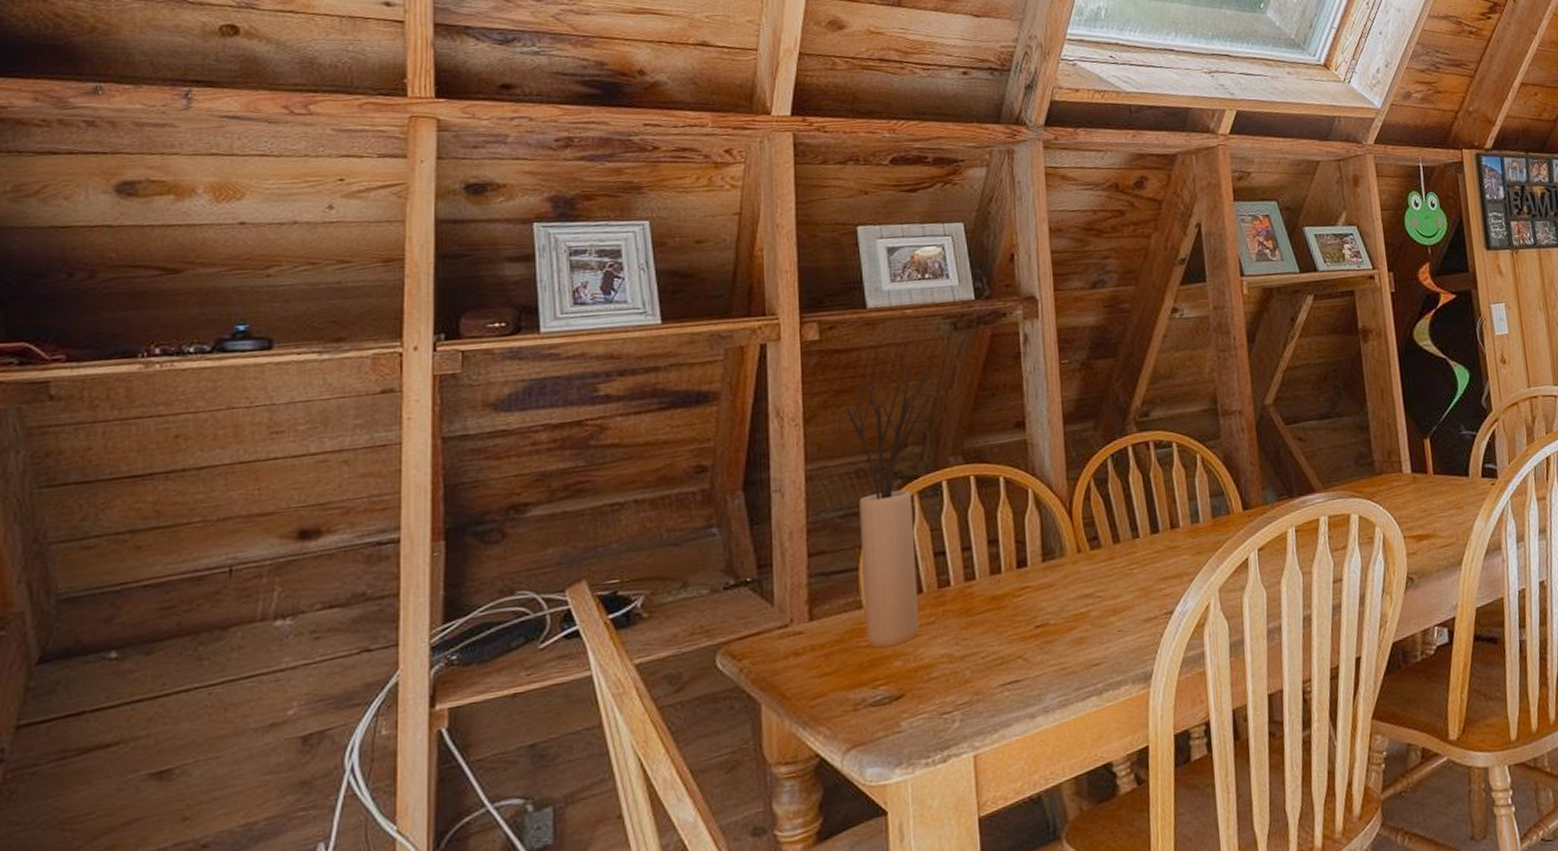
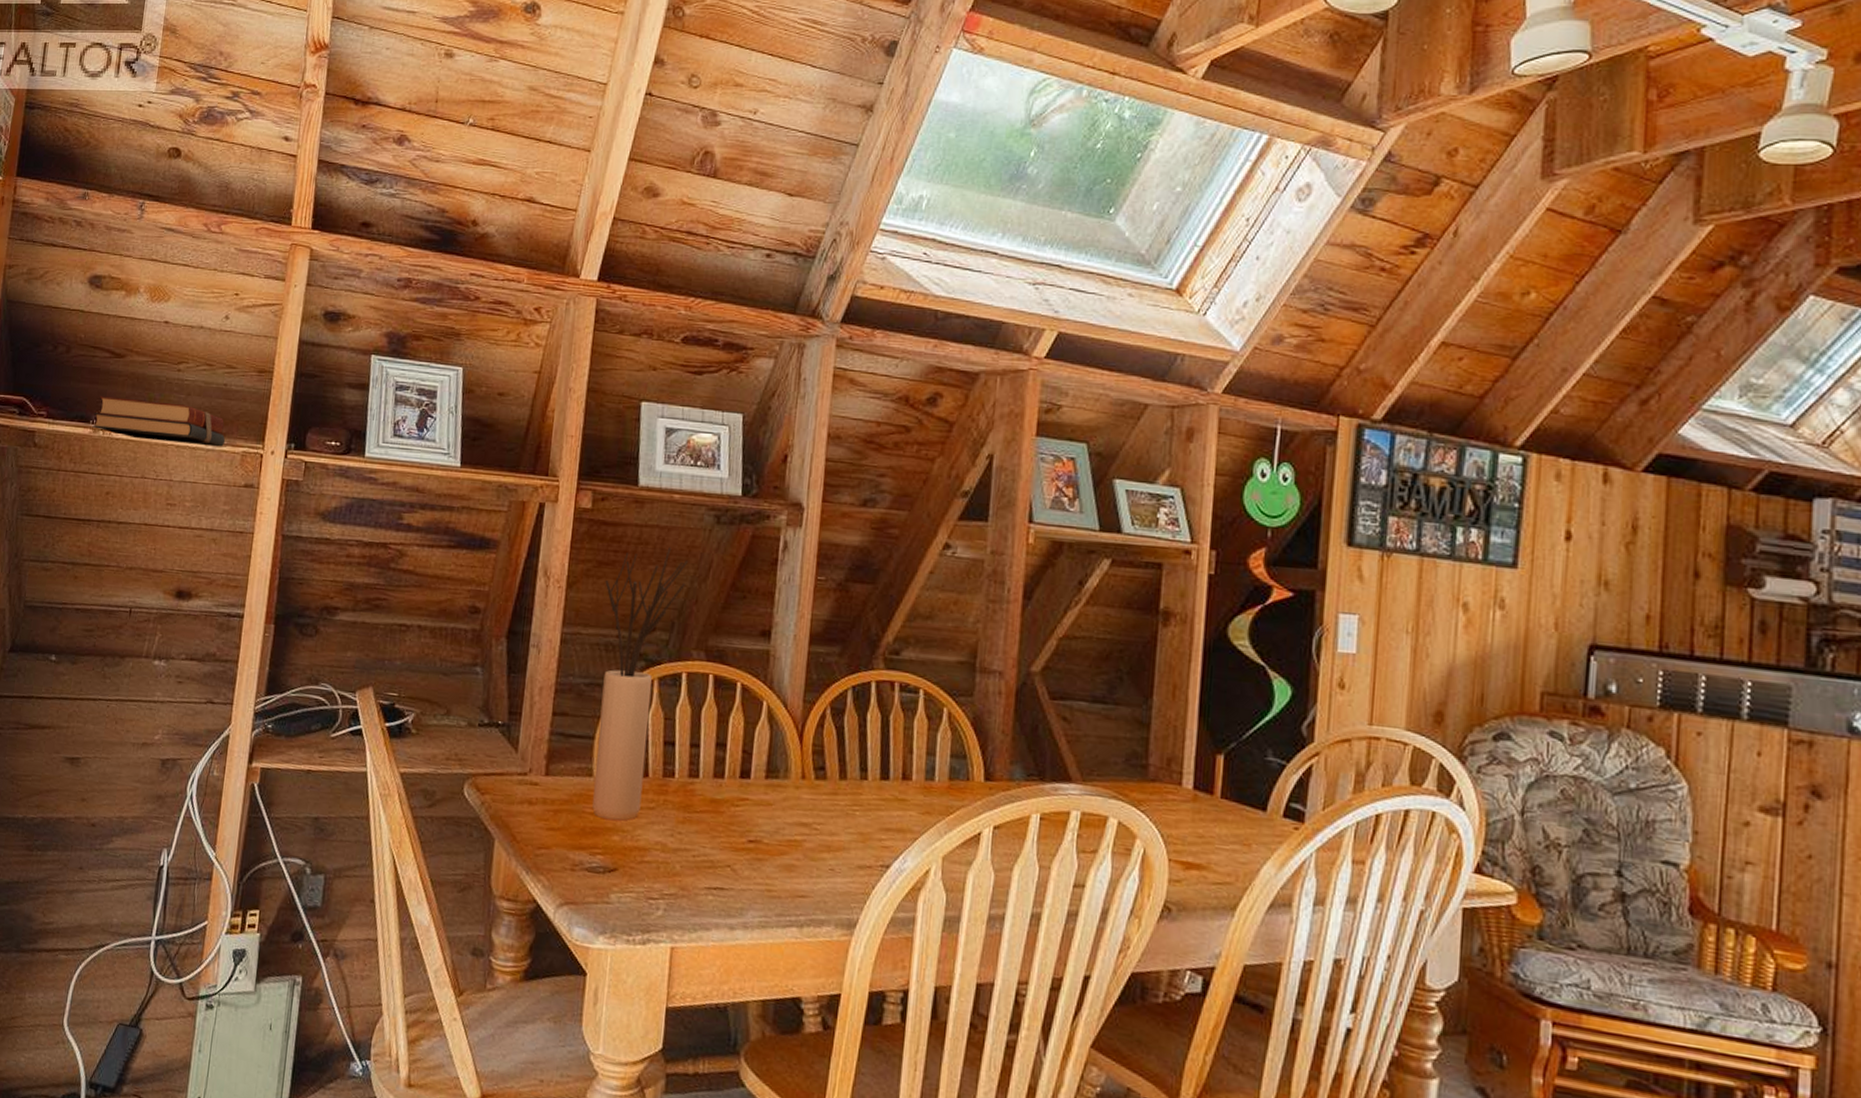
books: none [142,313,346,365] -> present [92,396,225,447]

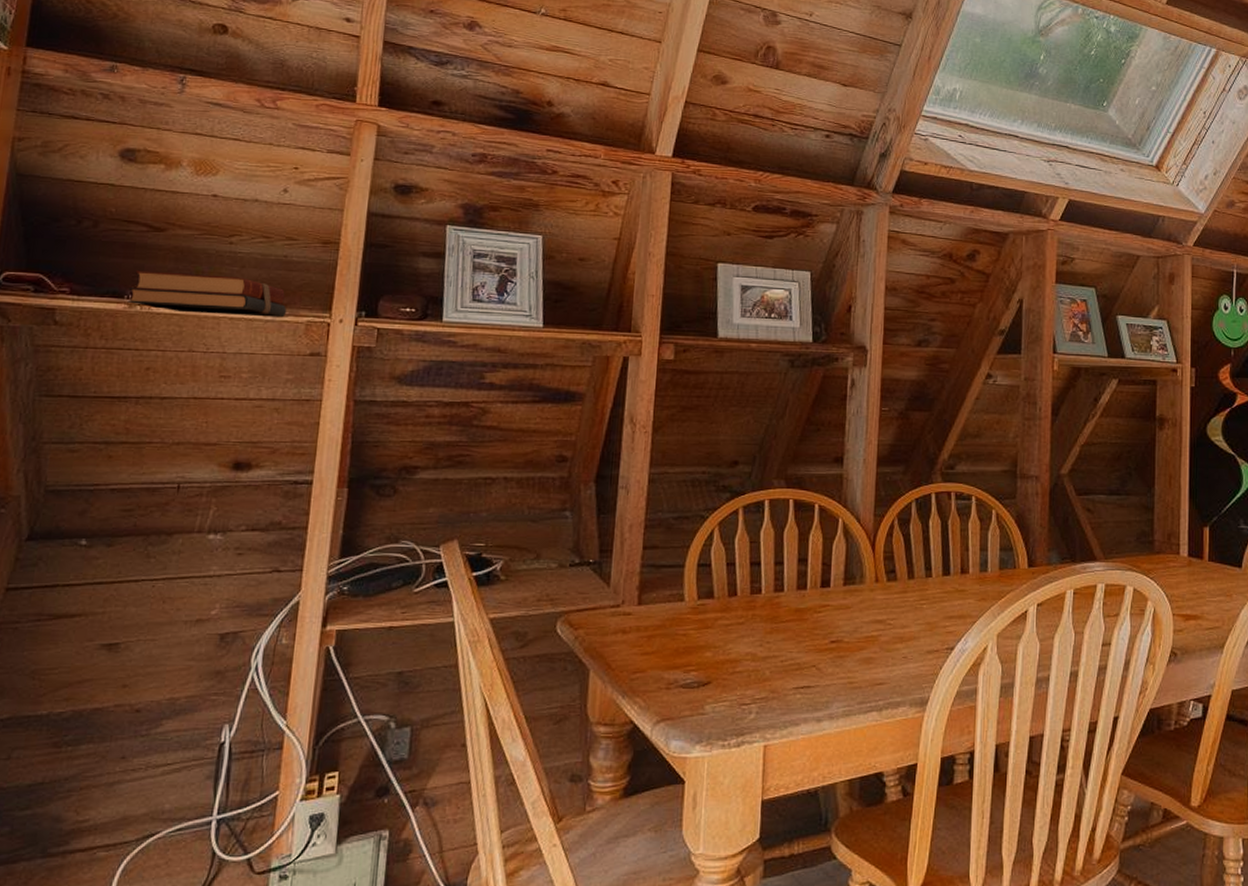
vase: present [592,546,688,821] -> none [685,390,766,639]

